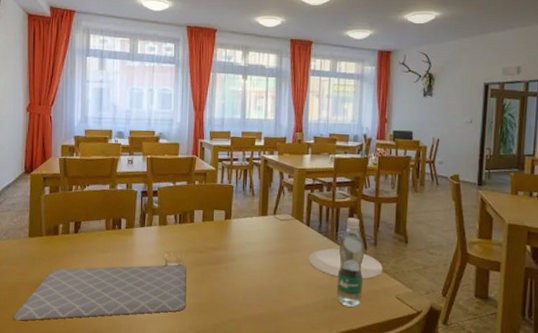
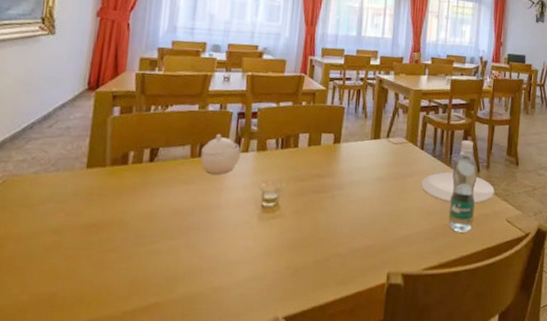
placemat: present [13,264,187,321] -> none [55,194,287,274]
sugar bowl: none [113,209,146,245] -> present [200,133,241,174]

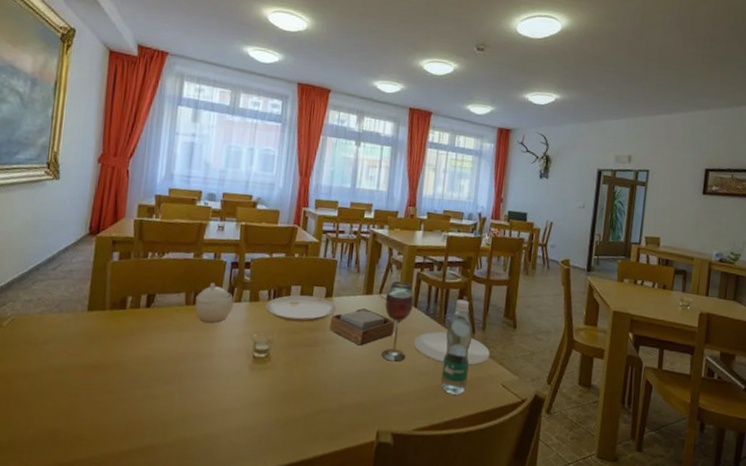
plate: none [273,142,345,169] -> present [265,295,337,322]
napkin holder: none [338,152,403,190] -> present [329,307,396,346]
wineglass: none [390,125,420,204] -> present [382,281,414,362]

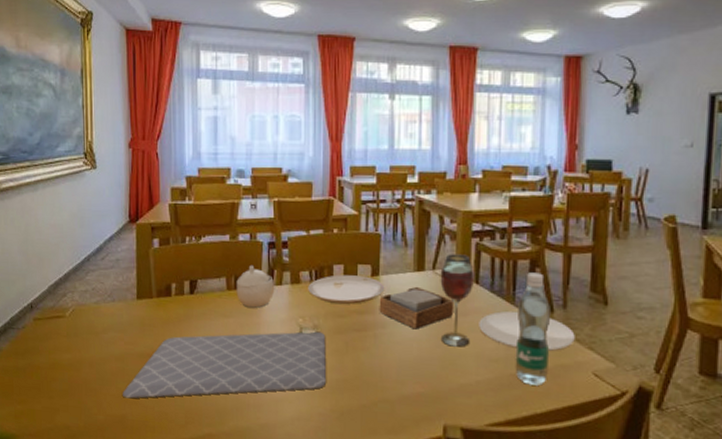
placemat: none [59,346,278,412] -> present [123,331,326,399]

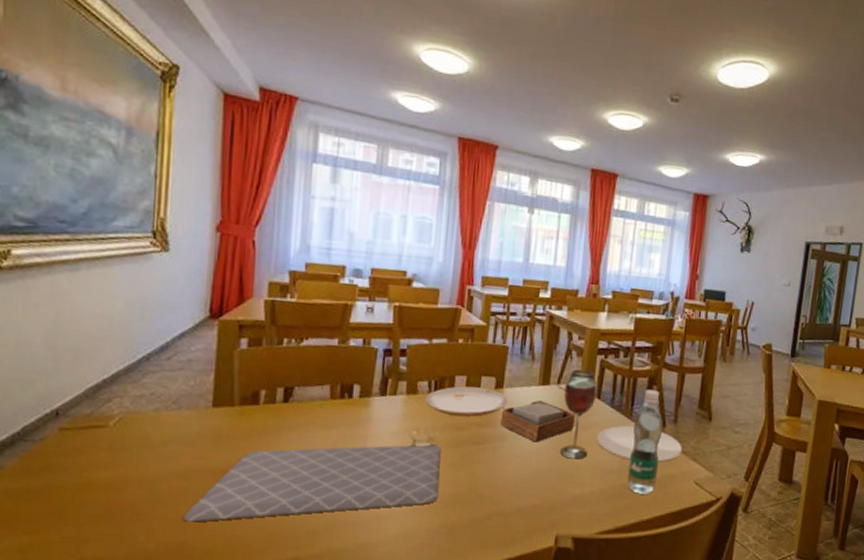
sugar bowl: present [236,265,275,308] -> none [341,372,388,419]

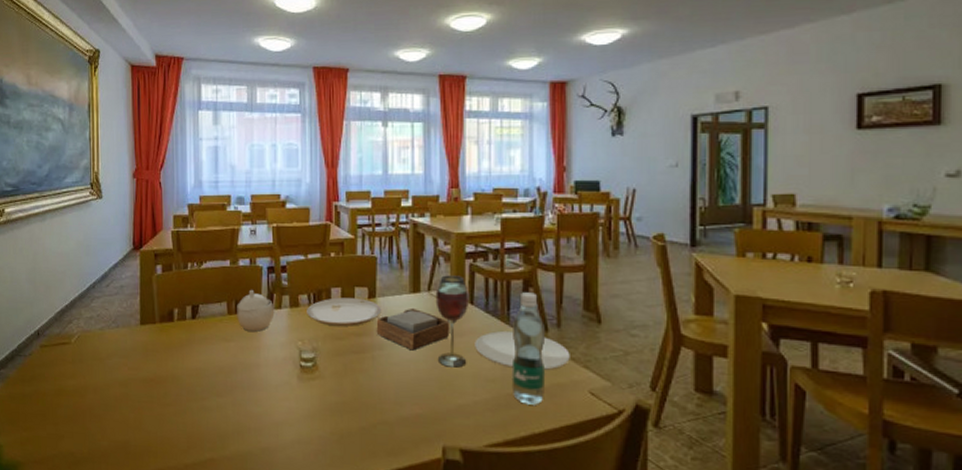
placemat: present [183,444,441,523] -> none [126,354,325,424]
sugar bowl: none [341,372,388,419] -> present [237,289,275,332]

